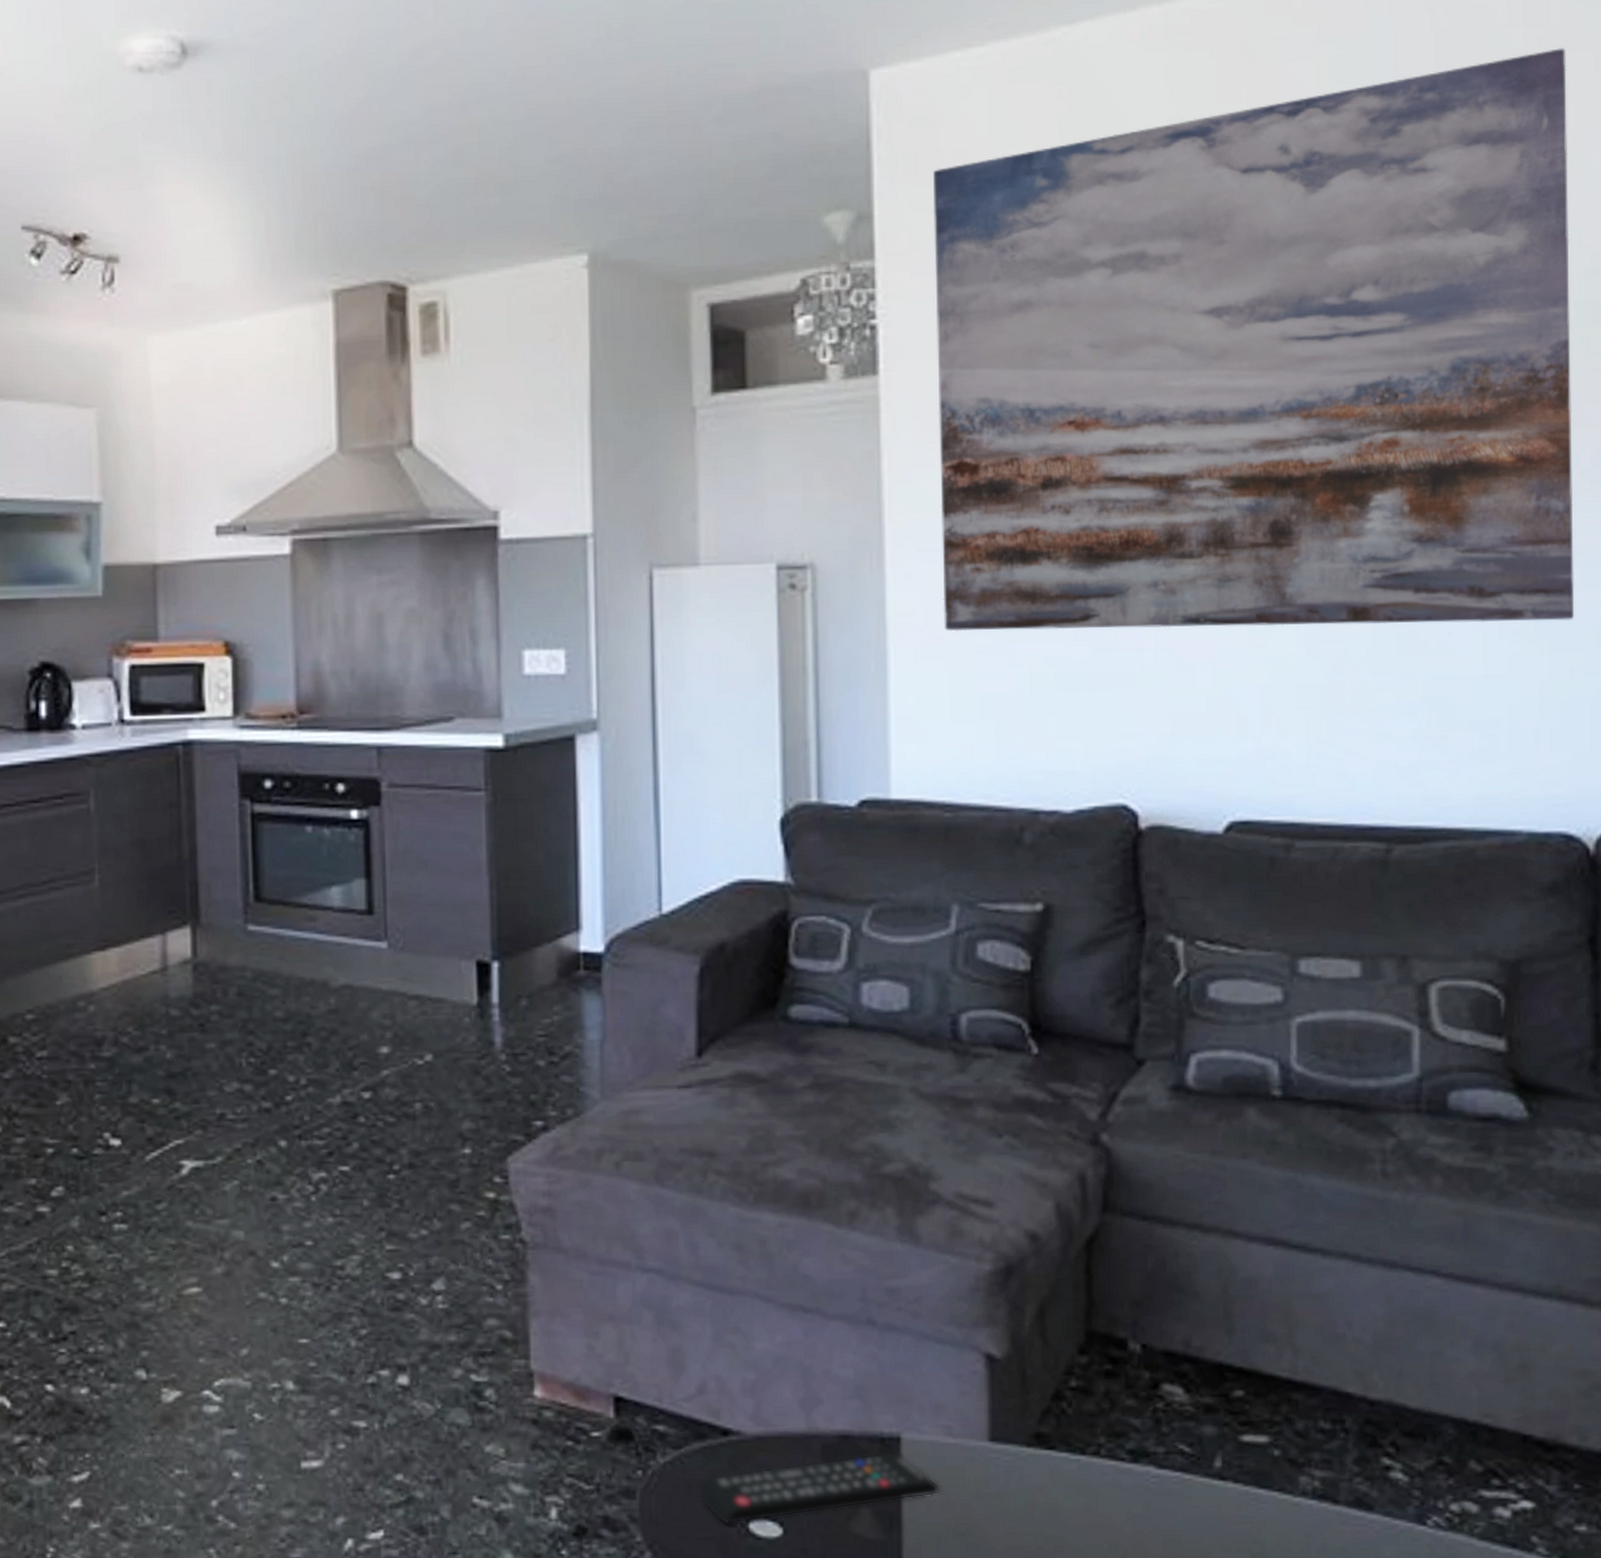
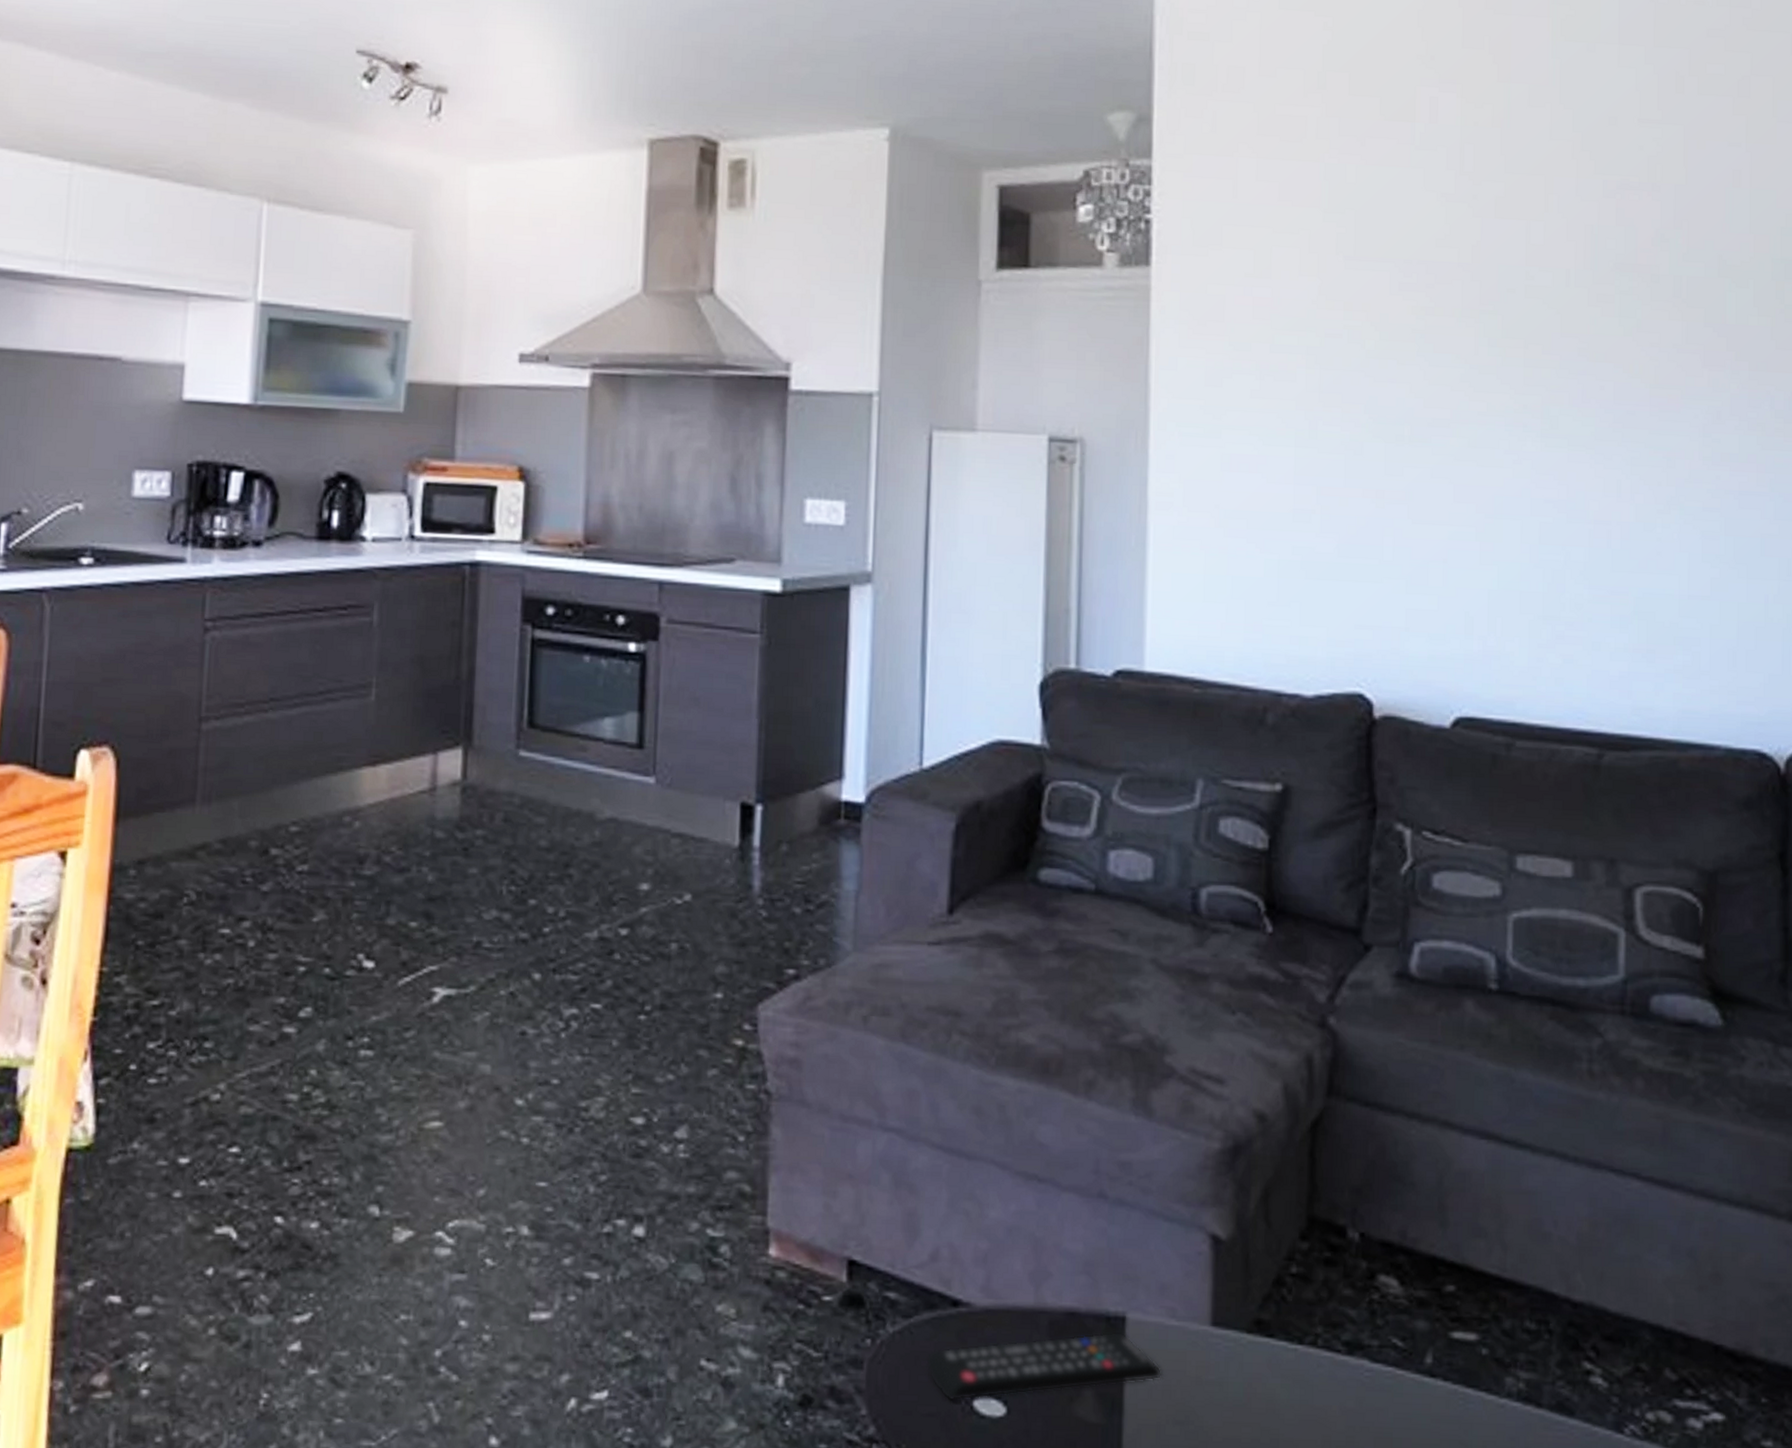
wall art: present [933,48,1575,632] -> none [1200,29,1769,550]

